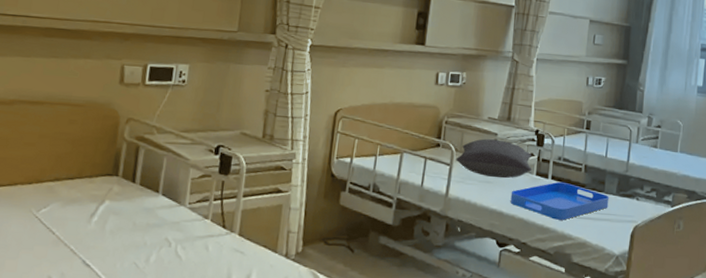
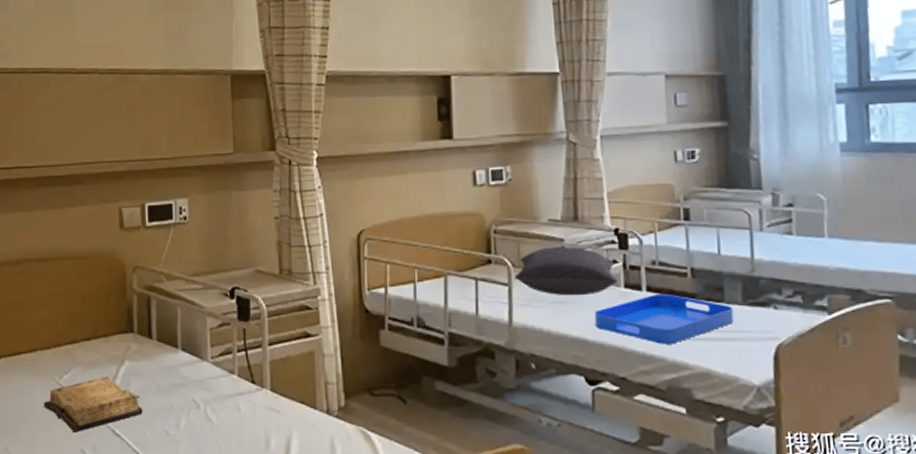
diary: none [16,213,117,261] -> present [43,377,143,433]

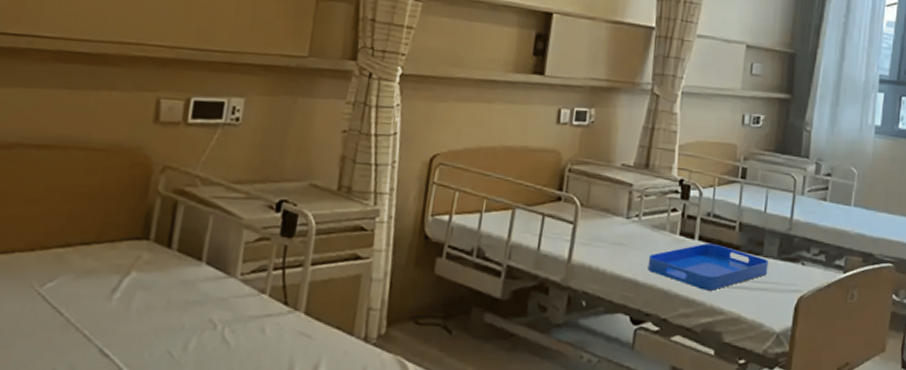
diary: present [43,377,143,433] -> none [11,288,145,351]
pillow: present [514,246,618,296] -> none [580,190,675,240]

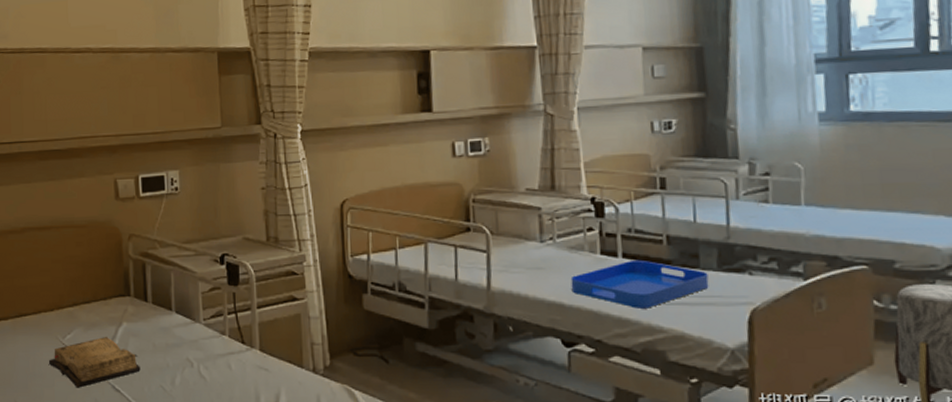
diary: none [11,288,145,351] -> present [48,337,141,388]

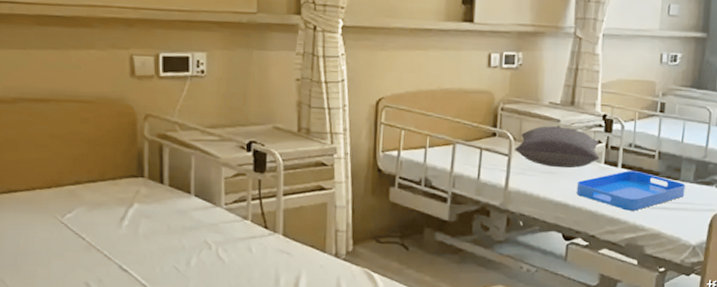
diary: present [48,337,141,388] -> none [43,217,152,267]
pillow: none [492,215,594,262] -> present [514,126,600,169]

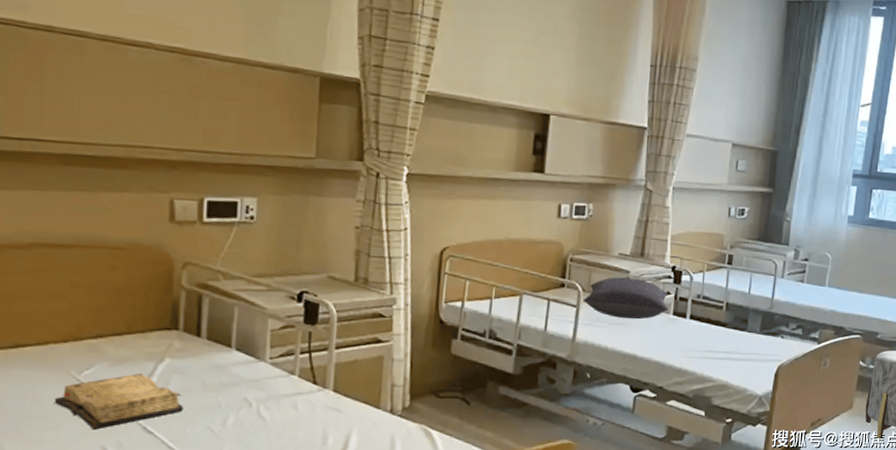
diary: none [43,217,152,267] -> present [53,374,183,430]
serving tray: present [576,170,686,211] -> none [645,321,752,362]

